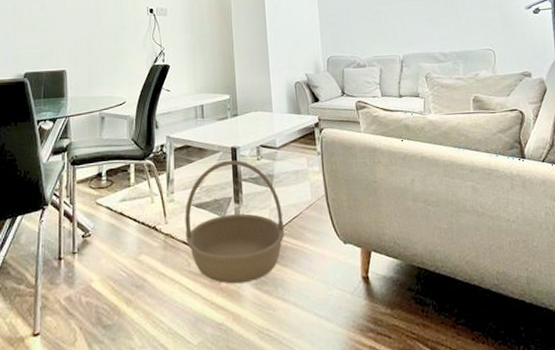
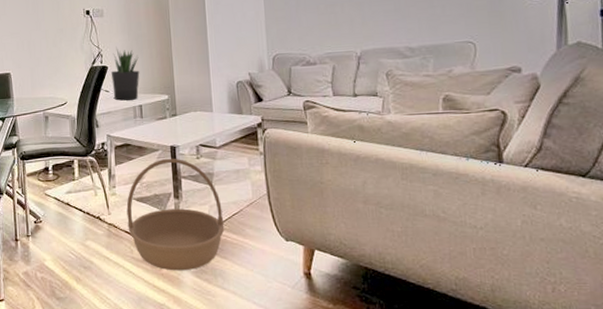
planter: none [172,46,202,100] -> present [110,47,140,101]

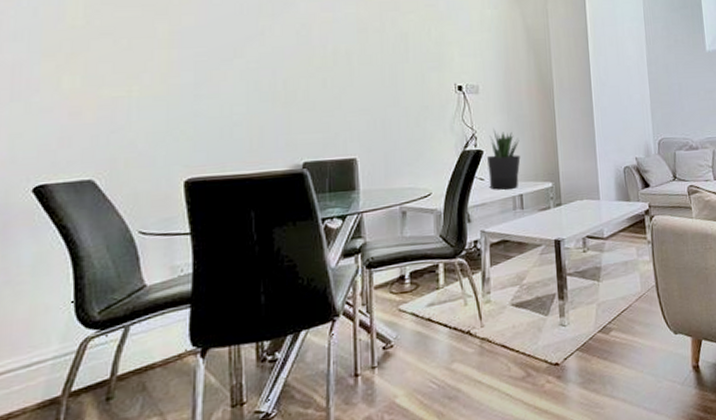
basket: present [126,158,225,271] -> none [503,253,613,386]

